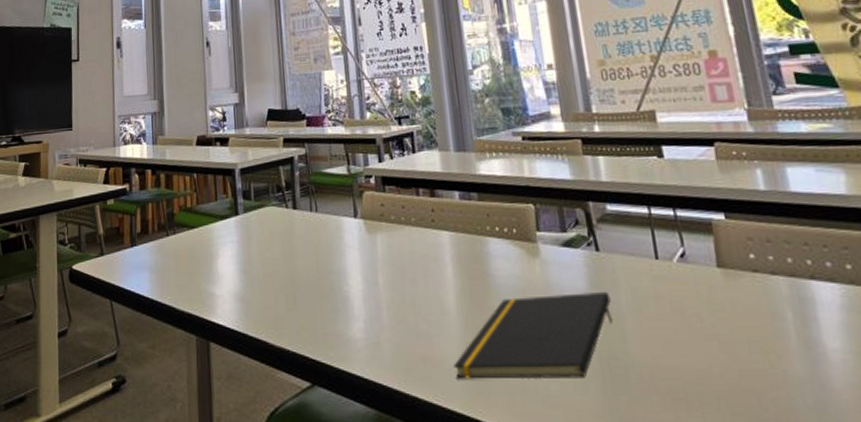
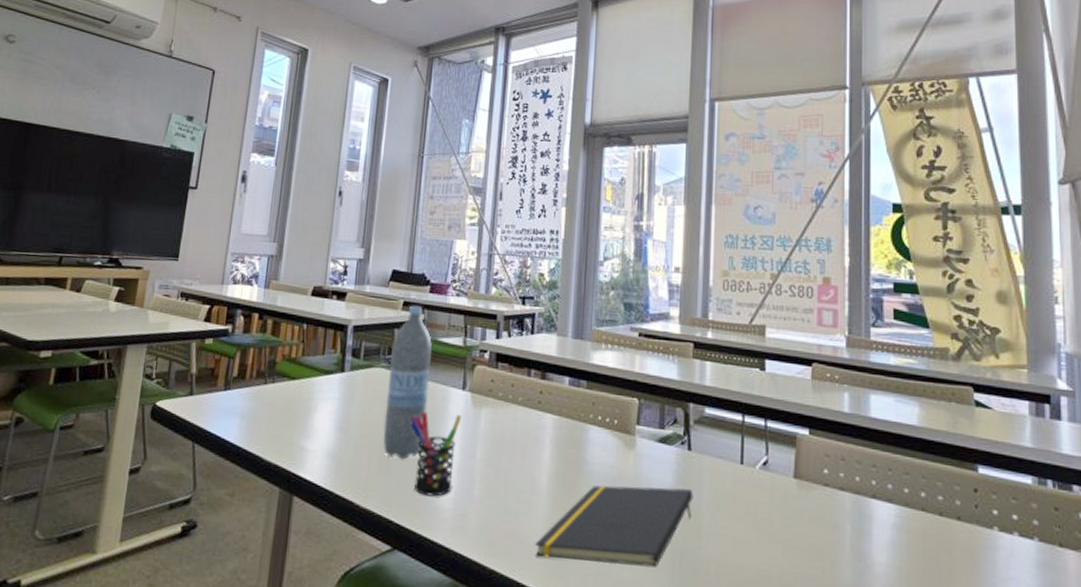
water bottle: none [278,140,324,295] -> present [383,305,432,460]
pen holder: none [308,243,361,328] -> present [410,412,462,497]

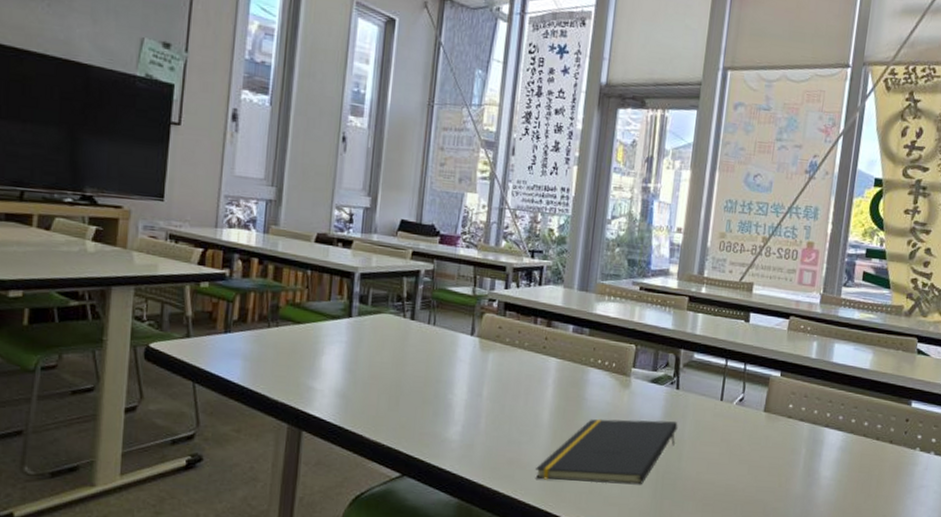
water bottle: present [383,305,432,460] -> none [392,255,441,398]
pen holder: present [410,412,462,497] -> none [419,355,470,430]

